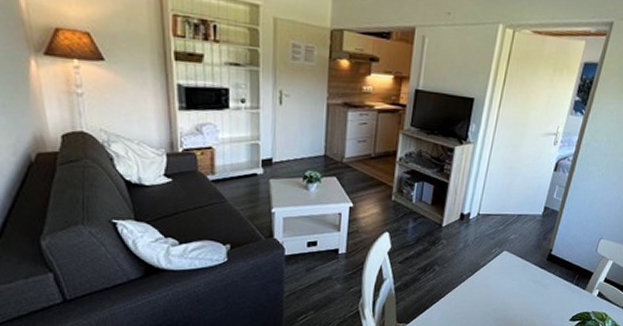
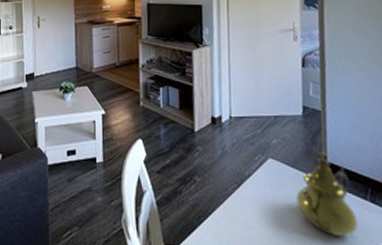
teapot: none [517,246,565,310] -> present [296,151,358,236]

